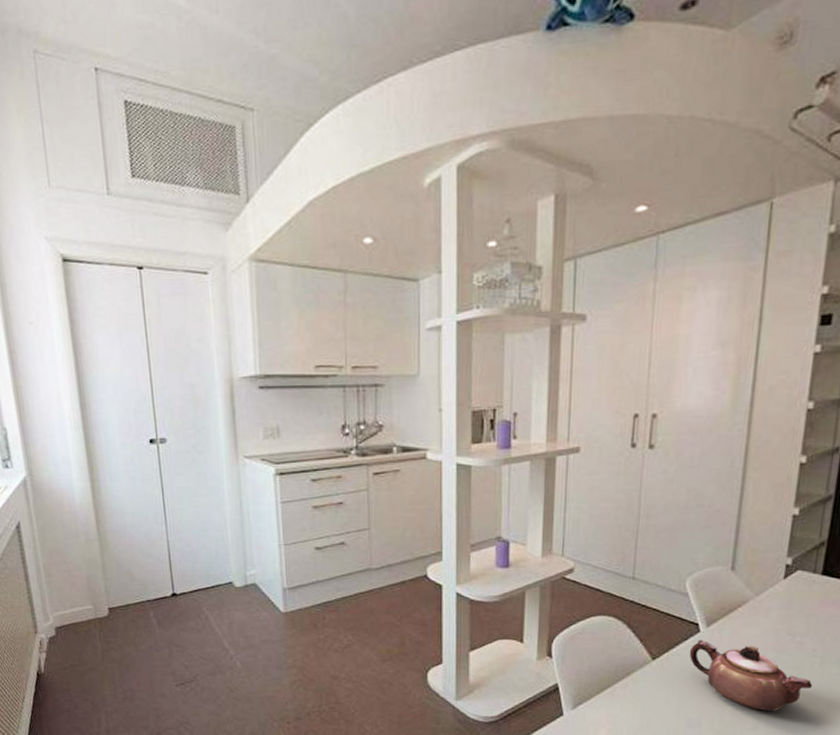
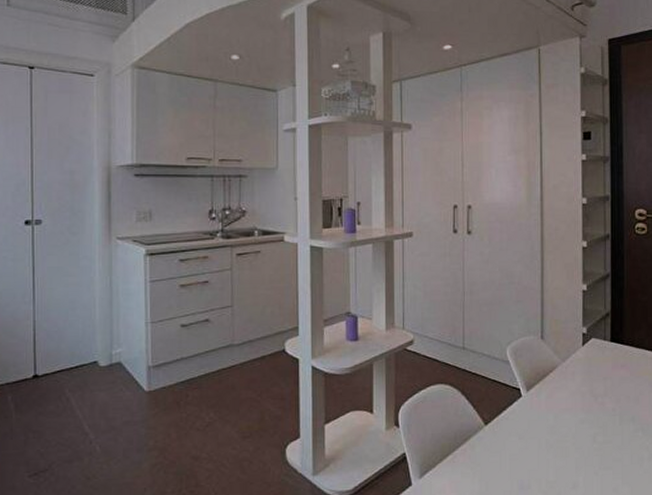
teapot: present [689,639,813,711] -> none [515,403,617,470]

